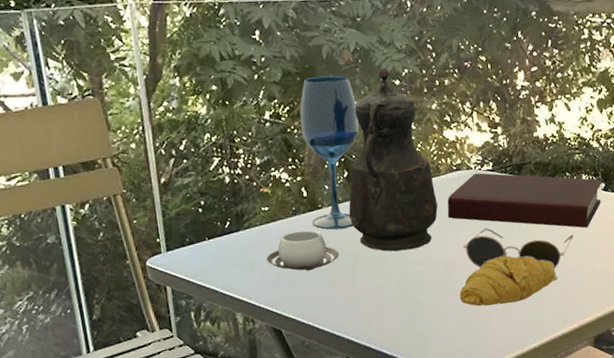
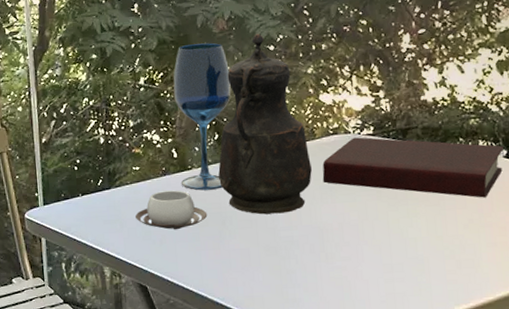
croissant: present [459,255,558,307] -> none [335,224,450,276]
sunglasses: present [463,228,574,268] -> none [339,194,470,240]

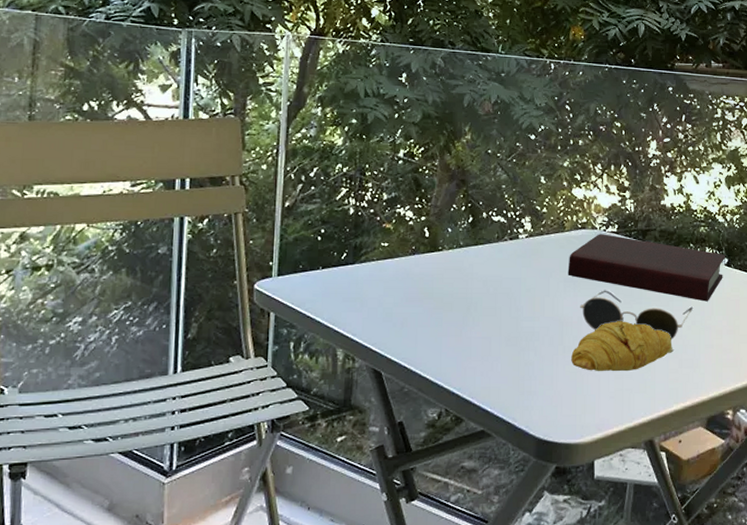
cup: present [135,190,208,230] -> none [378,271,453,313]
wineglass: present [173,42,231,191] -> none [429,122,490,274]
coffeepot: present [218,33,312,215] -> none [469,121,558,303]
croissant: none [335,224,450,276] -> present [571,321,674,372]
sunglasses: none [339,194,470,240] -> present [580,290,694,340]

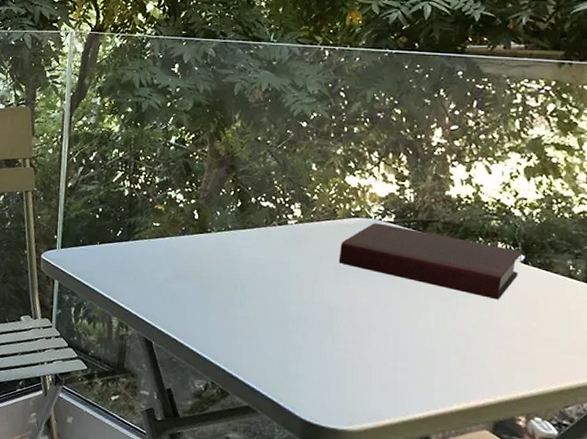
croissant: present [571,321,674,372] -> none [340,312,456,365]
sunglasses: present [580,290,694,340] -> none [351,280,481,337]

